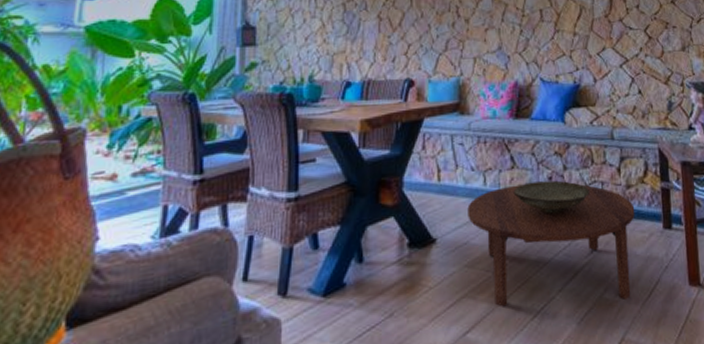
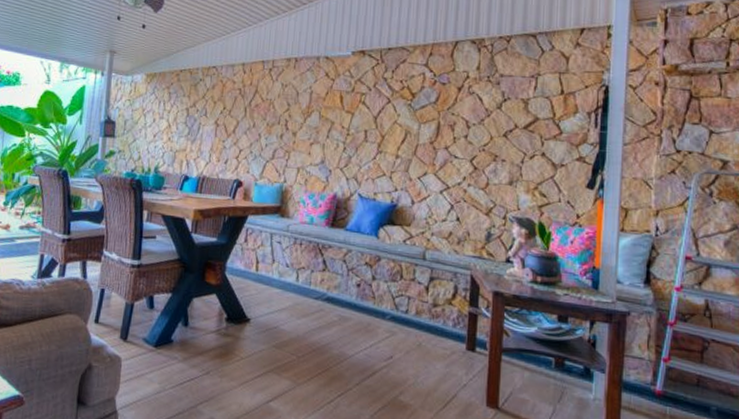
coffee table: present [467,184,635,308] -> none [279,285,439,405]
decorative bowl: present [513,180,590,214] -> none [322,285,396,318]

